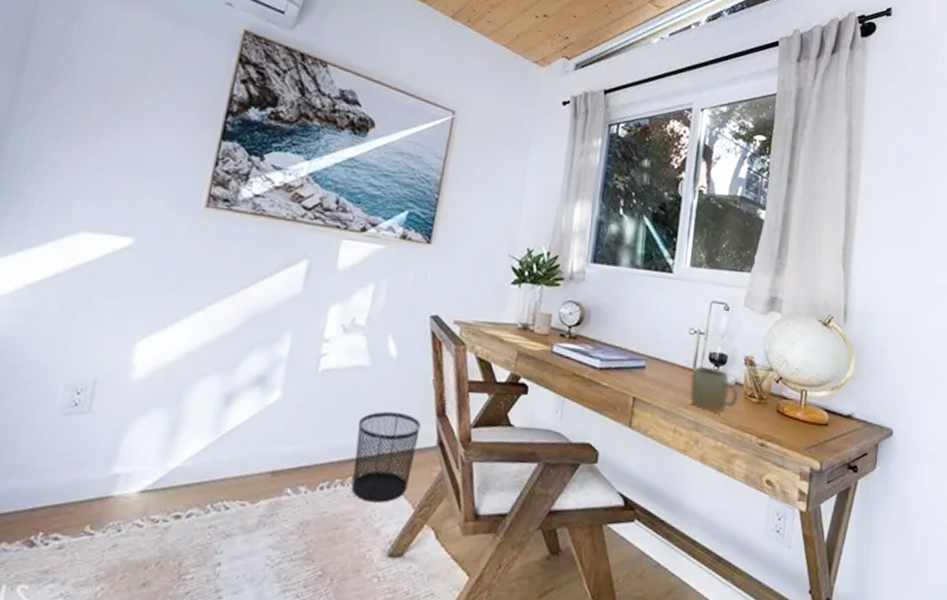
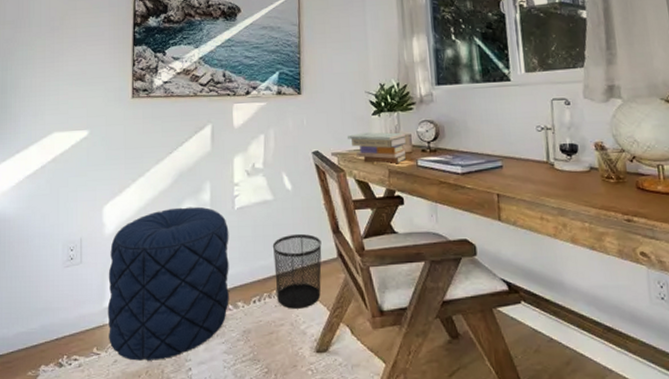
pouf: none [110,357,306,549] -> present [107,206,229,361]
books: none [476,302,546,347] -> present [346,132,407,164]
mug: present [690,365,739,414] -> none [547,157,597,198]

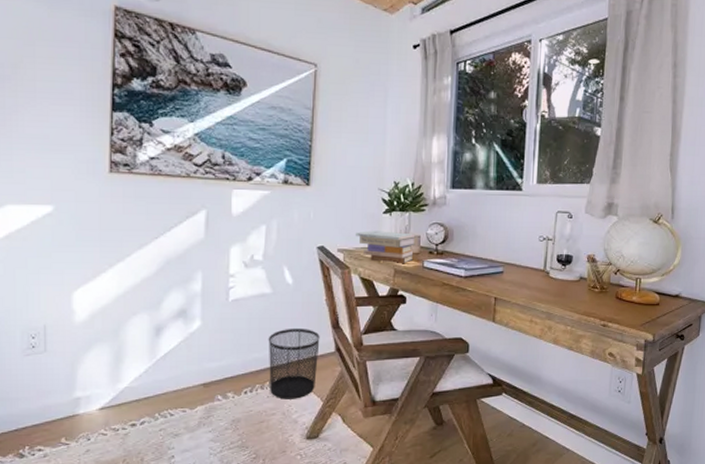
pouf: present [107,206,229,361] -> none [78,297,221,450]

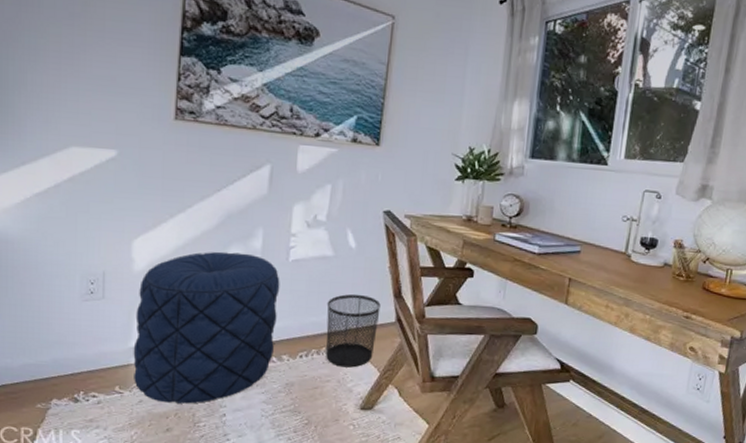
pouf: none [78,297,221,450] -> present [133,251,280,404]
books: present [355,231,416,264] -> none [423,197,488,236]

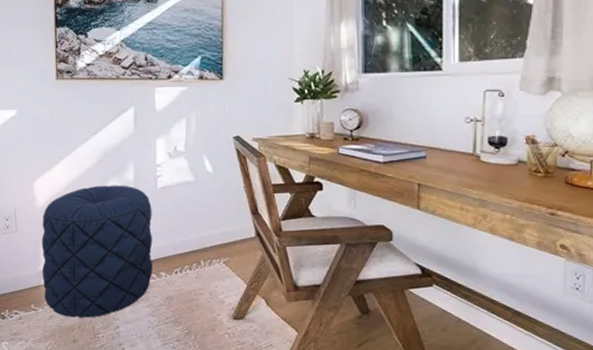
waste bin: present [326,294,381,368] -> none [193,213,241,281]

